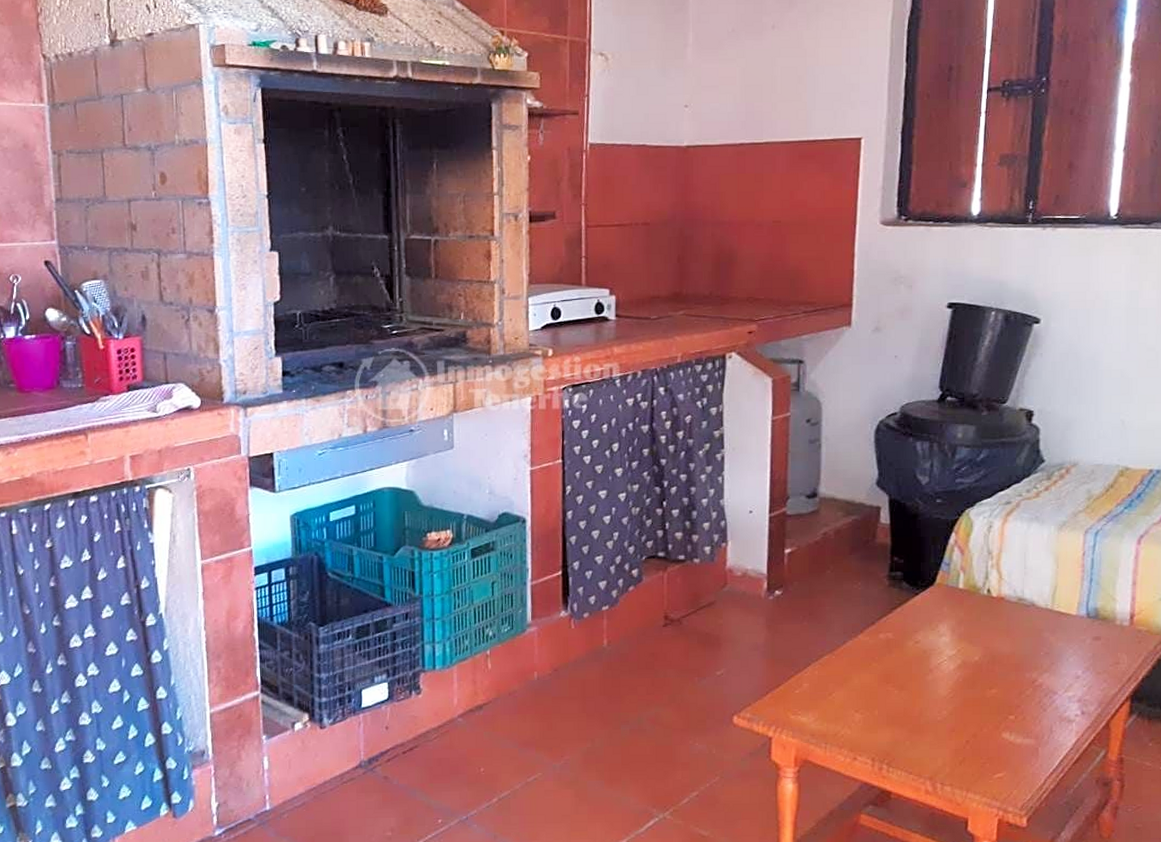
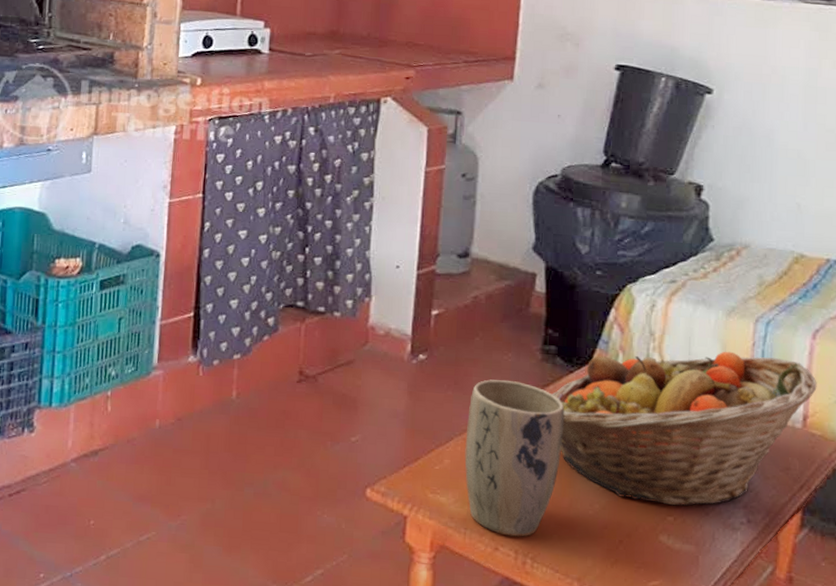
plant pot: none [822,607,912,746] -> present [464,379,565,537]
fruit basket: none [899,562,1142,706] -> present [551,351,817,506]

